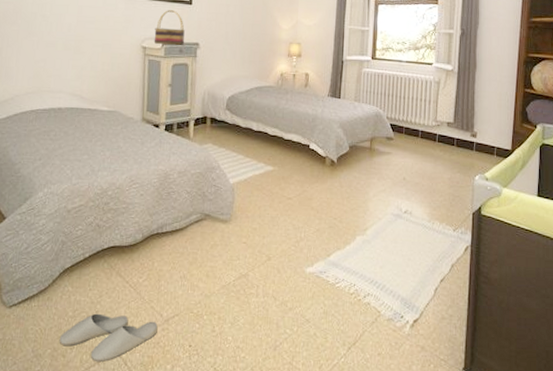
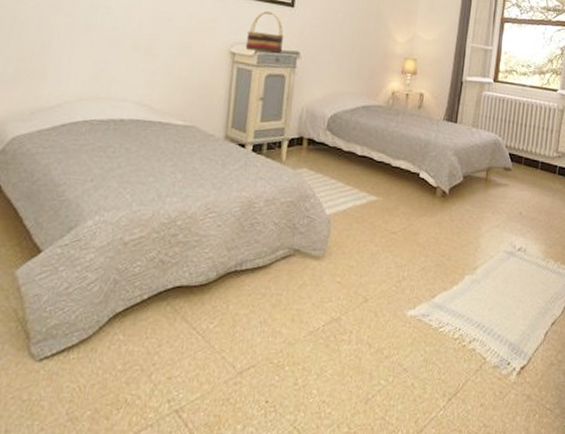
slippers: present [59,313,158,362] -> none [102,366,229,423]

